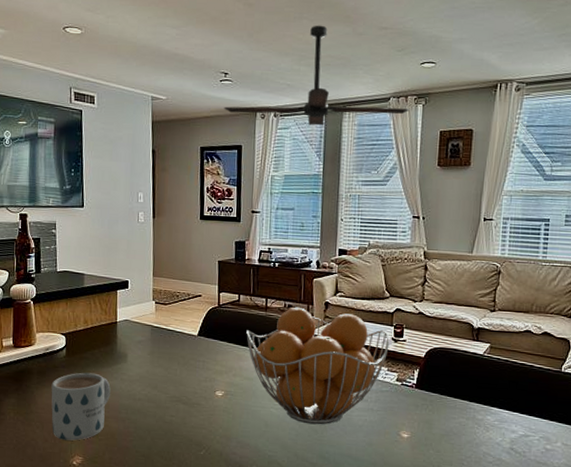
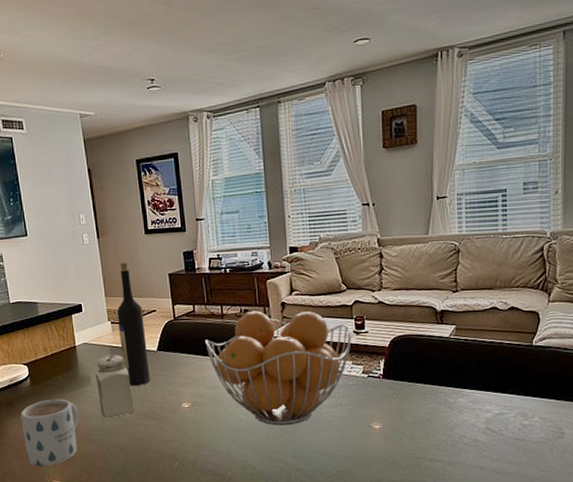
salt shaker: none [133,334,168,399] -> present [96,354,134,419]
wine bottle: none [161,245,189,369] -> present [117,262,150,387]
ceiling fan: present [224,25,410,126] -> none [155,14,348,123]

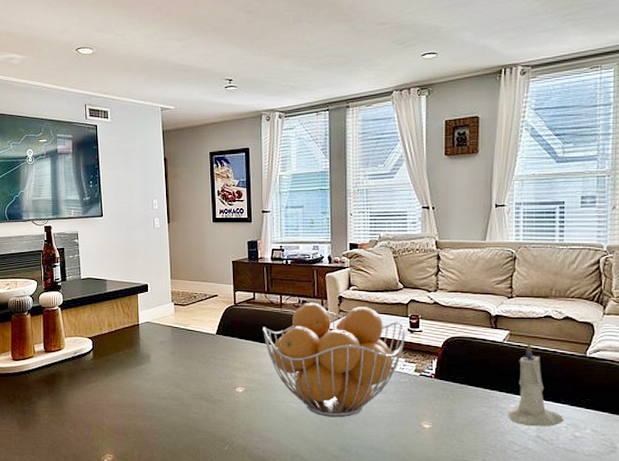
mug: present [20,399,79,466] -> none [81,374,136,439]
salt shaker: present [96,354,134,419] -> none [156,335,189,397]
wine bottle: present [117,262,150,387] -> none [180,248,207,368]
candle: none [457,334,513,419] -> present [508,341,564,427]

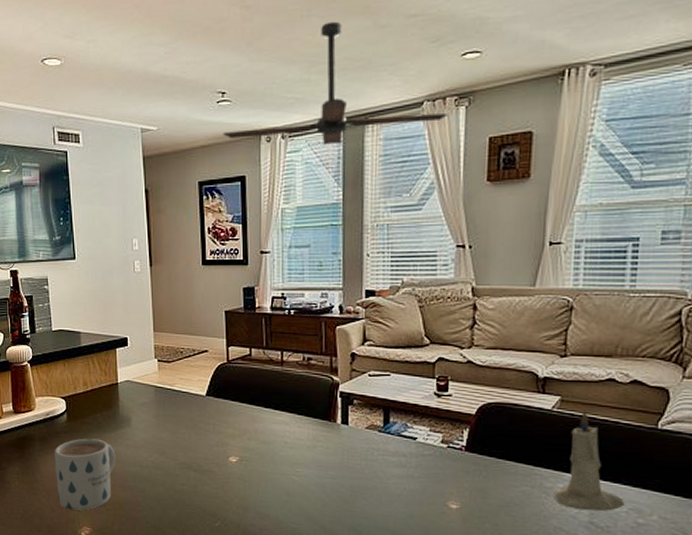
mug: none [81,374,136,439] -> present [54,438,115,511]
ceiling fan: none [230,25,413,124] -> present [223,21,449,145]
fruit basket: present [263,302,405,418] -> none [260,360,431,494]

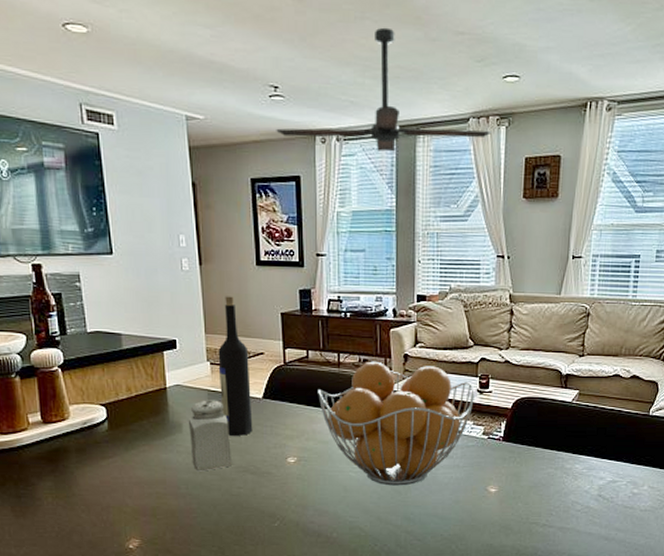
mug: present [54,438,115,511] -> none [94,447,166,523]
salt shaker: none [137,395,175,466] -> present [189,400,232,472]
wine bottle: none [165,295,196,433] -> present [218,296,253,437]
fruit basket: none [260,360,431,494] -> present [318,361,475,486]
candle: present [554,409,625,511] -> none [572,401,625,486]

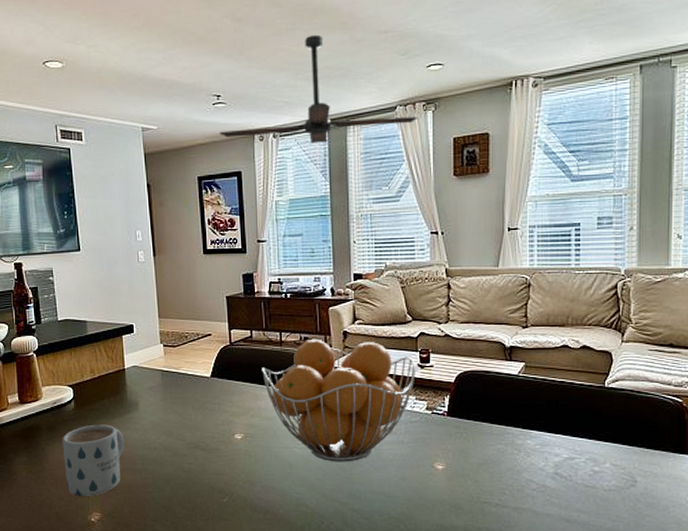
mug: none [94,447,166,523] -> present [62,424,124,496]
salt shaker: present [189,400,232,472] -> none [145,379,183,448]
wine bottle: present [218,296,253,437] -> none [170,283,202,414]

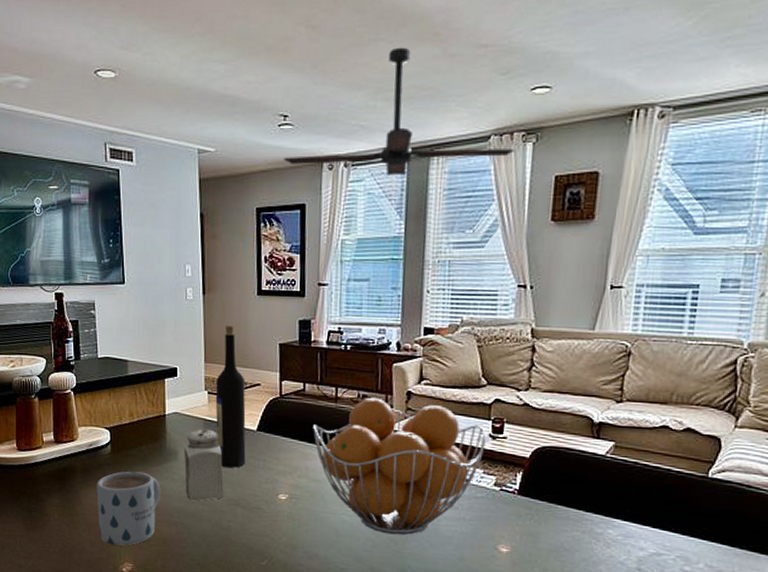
salt shaker: none [145,379,183,448] -> present [184,429,223,501]
wine bottle: none [170,283,202,414] -> present [215,325,246,469]

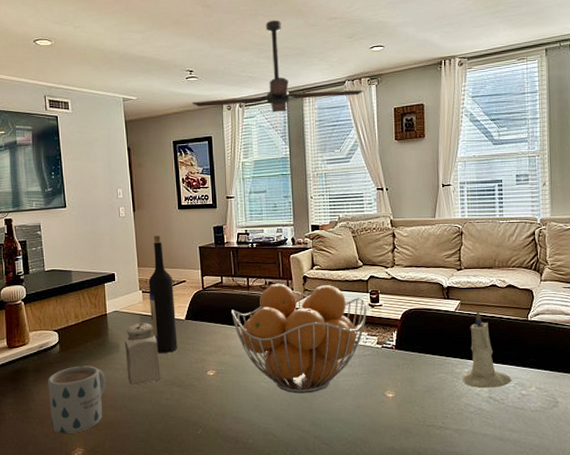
candle: none [603,456,673,558] -> present [462,309,512,389]

